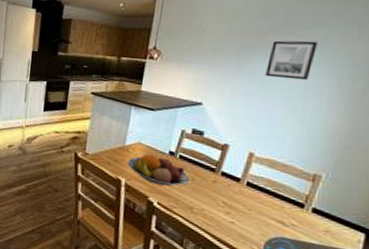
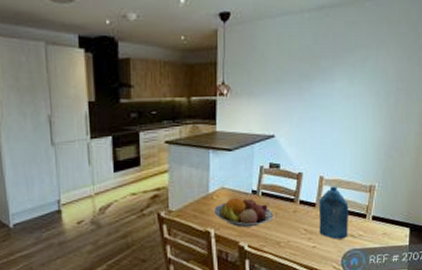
bottle: none [240,165,282,224] -> present [318,186,349,239]
wall art: present [265,40,318,81] -> none [323,62,359,101]

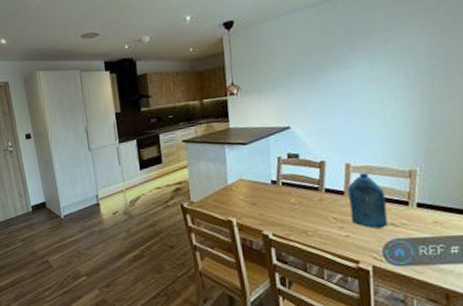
fruit bowl: present [214,197,274,228] -> none [234,188,298,217]

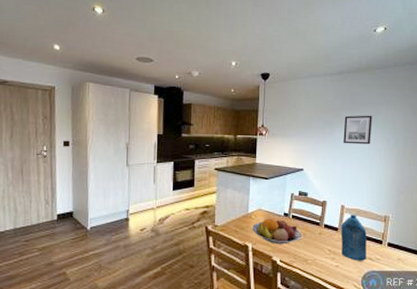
fruit bowl: none [234,188,298,217] -> present [252,218,302,244]
wall art: none [339,45,380,89] -> present [343,115,372,145]

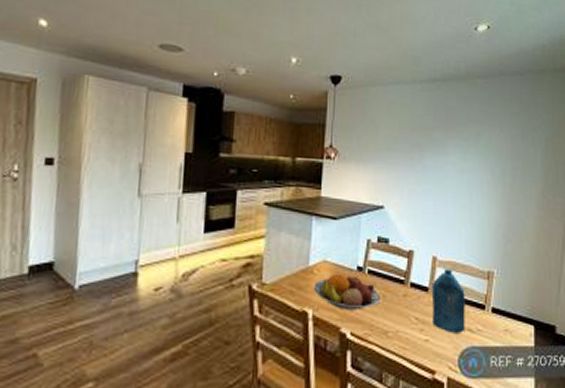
wall art: present [343,115,372,145] -> none [436,136,473,176]

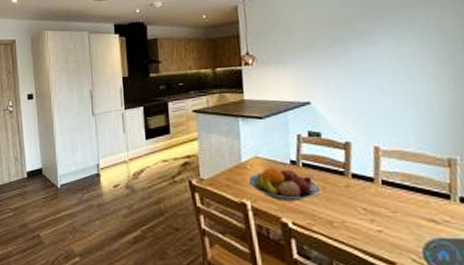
bottle: present [431,269,465,333] -> none [377,158,427,224]

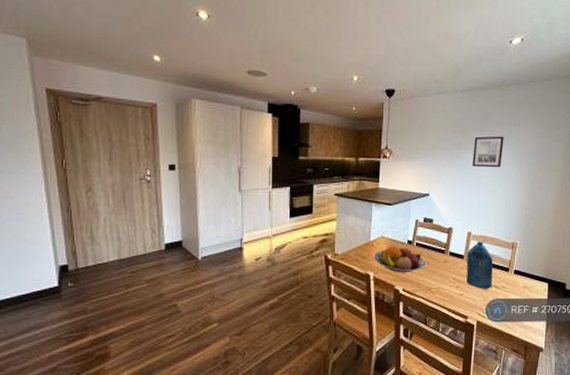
wall art: none [361,21,408,64] -> present [472,136,504,168]
bottle: none [377,158,427,224] -> present [466,241,493,289]

